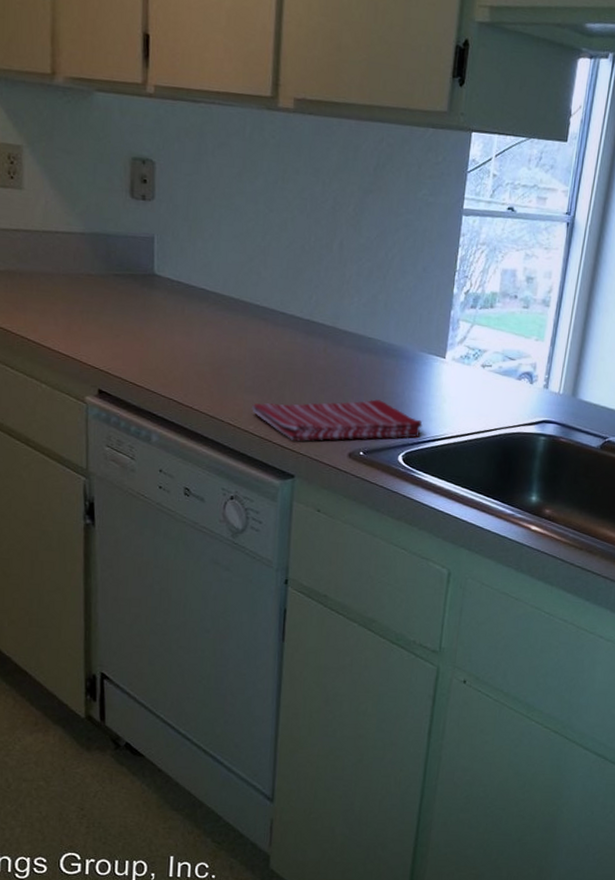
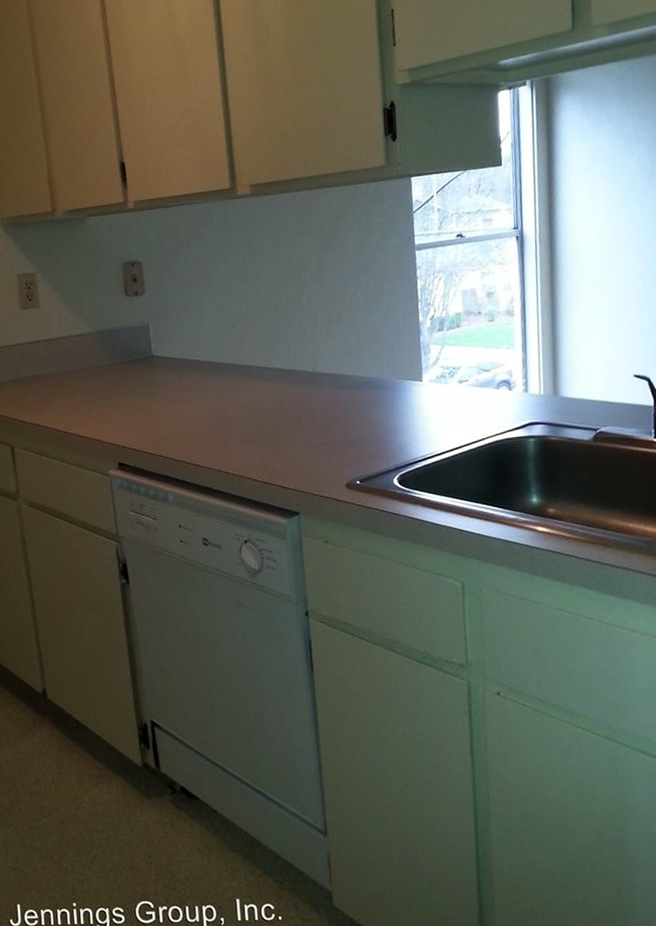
dish towel: present [252,399,423,441] -> none [252,430,412,480]

